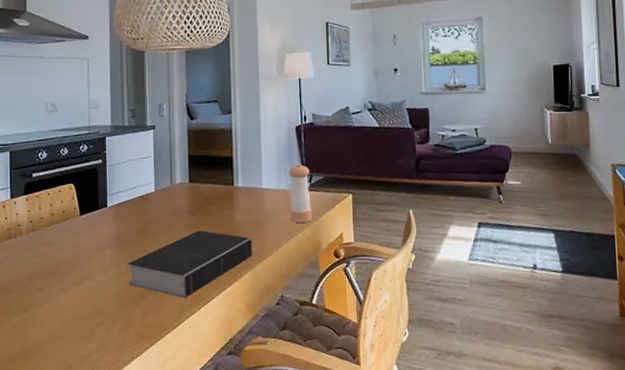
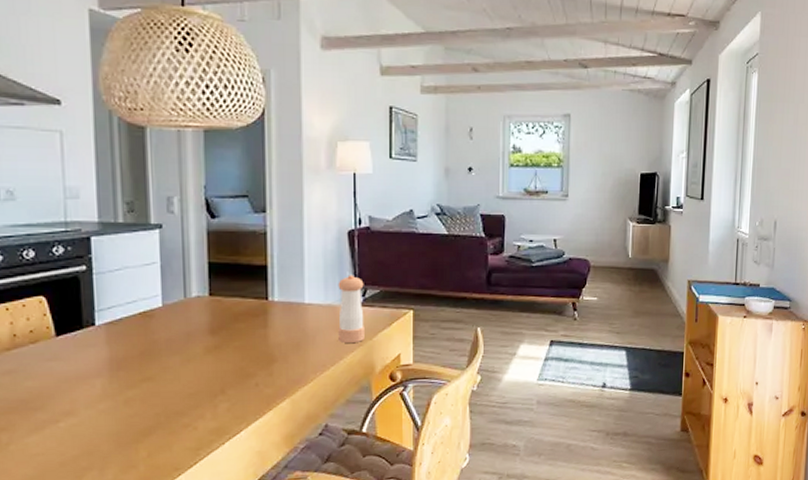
book: present [128,230,258,298] -> none [126,353,298,433]

